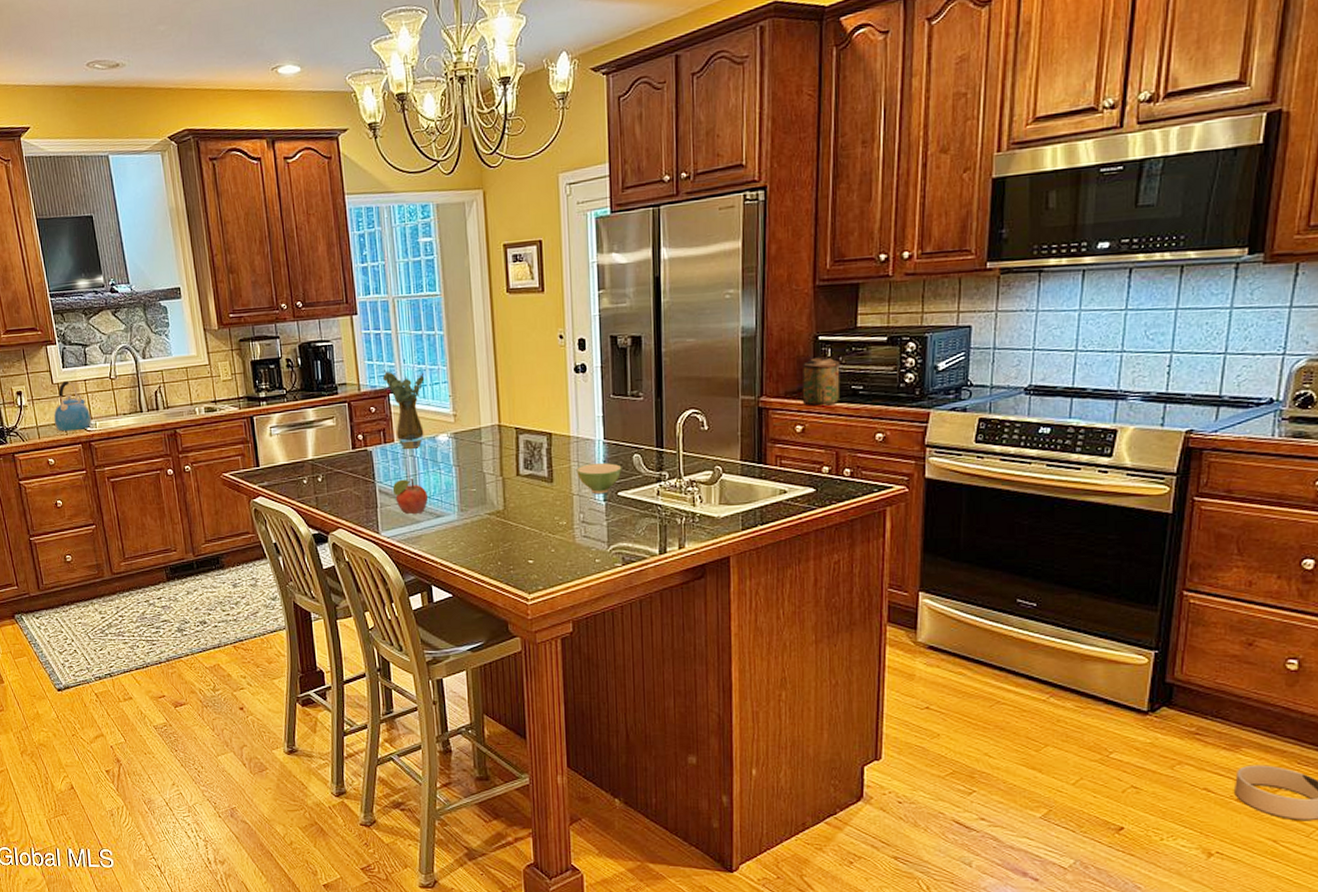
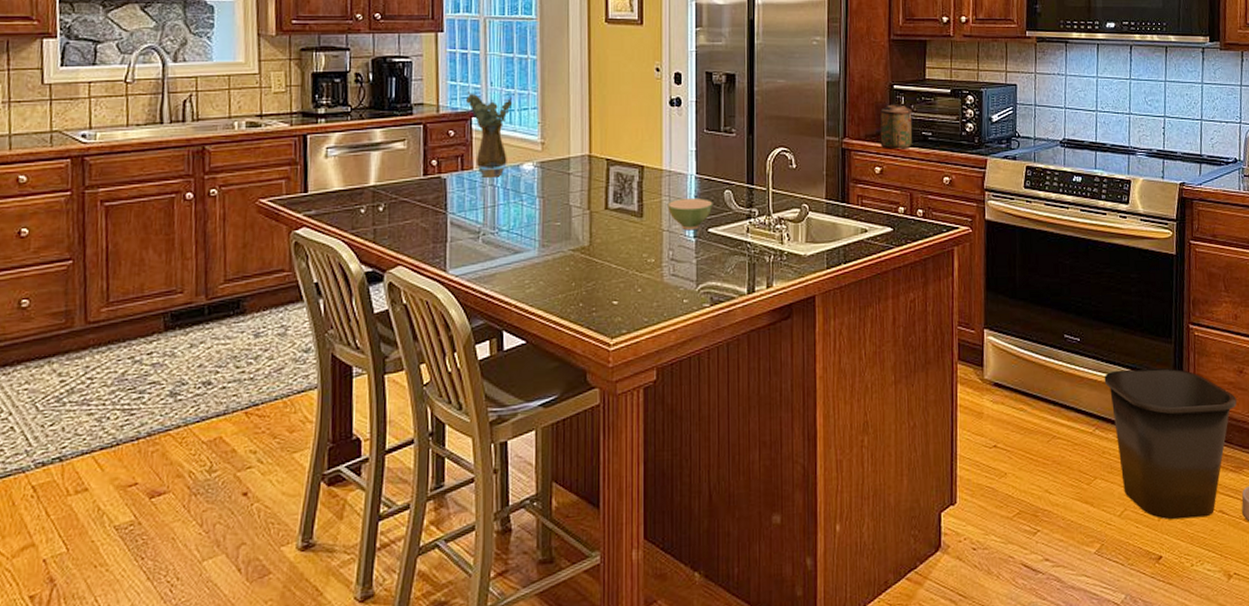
kettle: present [53,381,92,432] -> none [35,82,91,143]
fruit: present [392,478,429,515] -> none [466,210,507,251]
waste bin: none [1064,637,1242,794] -> present [1104,368,1237,520]

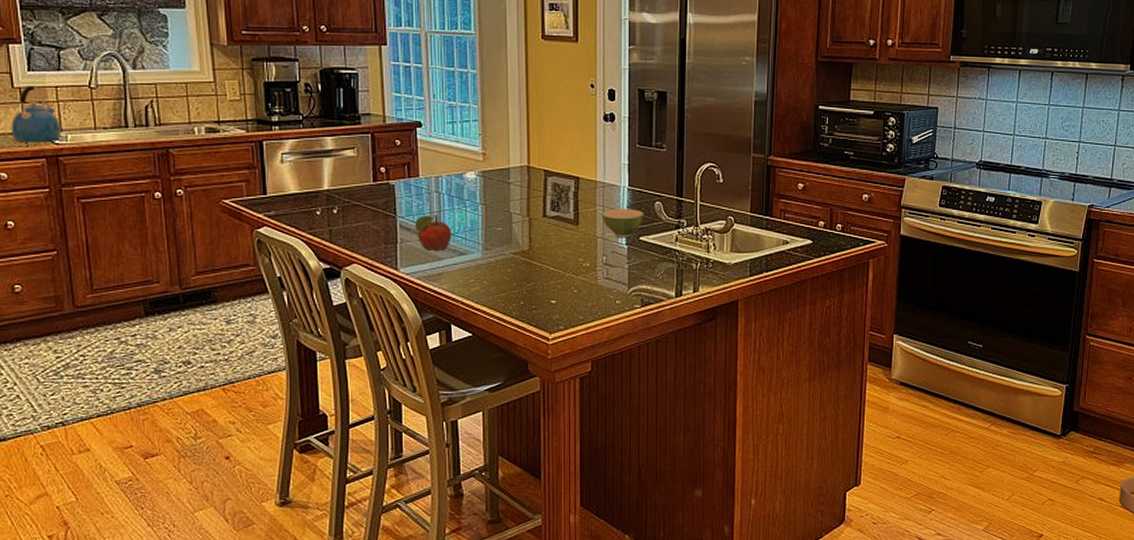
kettle: none [35,82,91,143] -> present [10,86,61,143]
vase: present [466,91,513,179] -> none [411,103,455,186]
fruit: none [466,210,507,251] -> present [414,215,453,252]
canister: present [880,104,913,149] -> none [804,124,836,167]
waste bin: present [1104,368,1237,520] -> none [1002,373,1124,505]

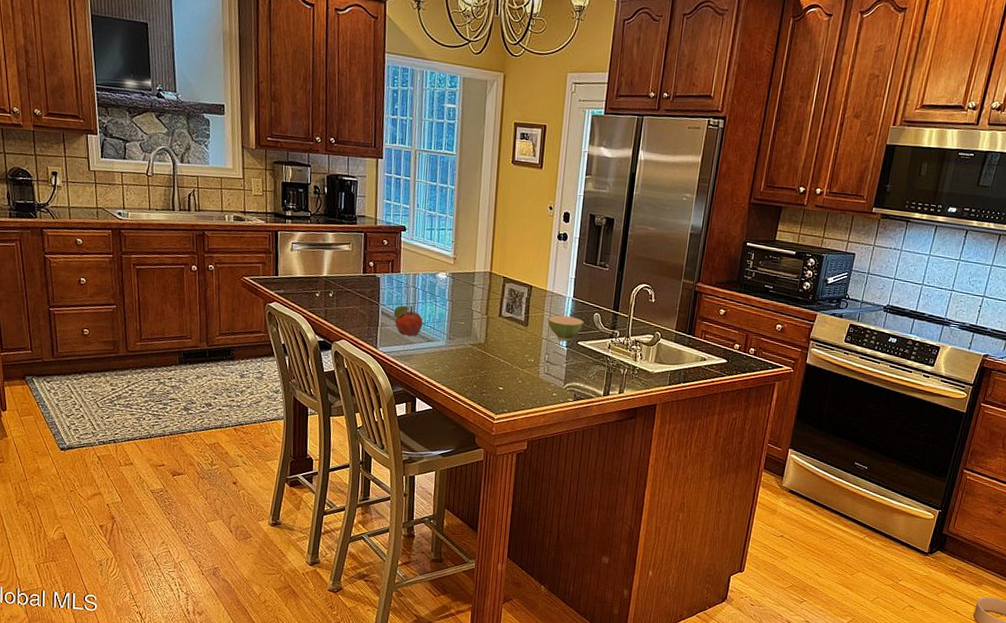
kettle: present [10,86,61,143] -> none [86,170,124,218]

